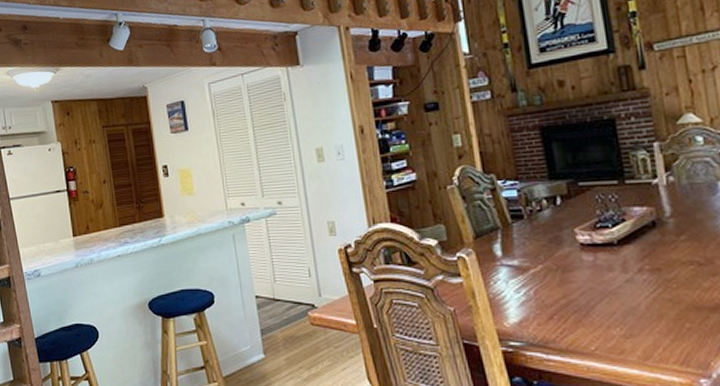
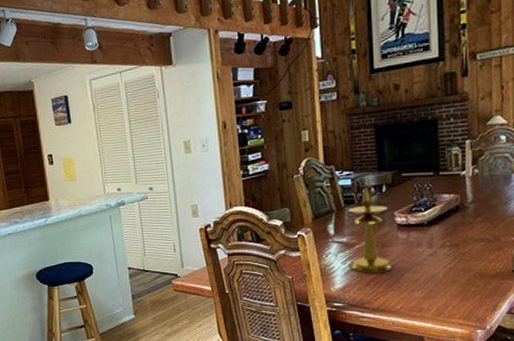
candlestick: none [516,198,578,305] -> present [348,186,391,273]

